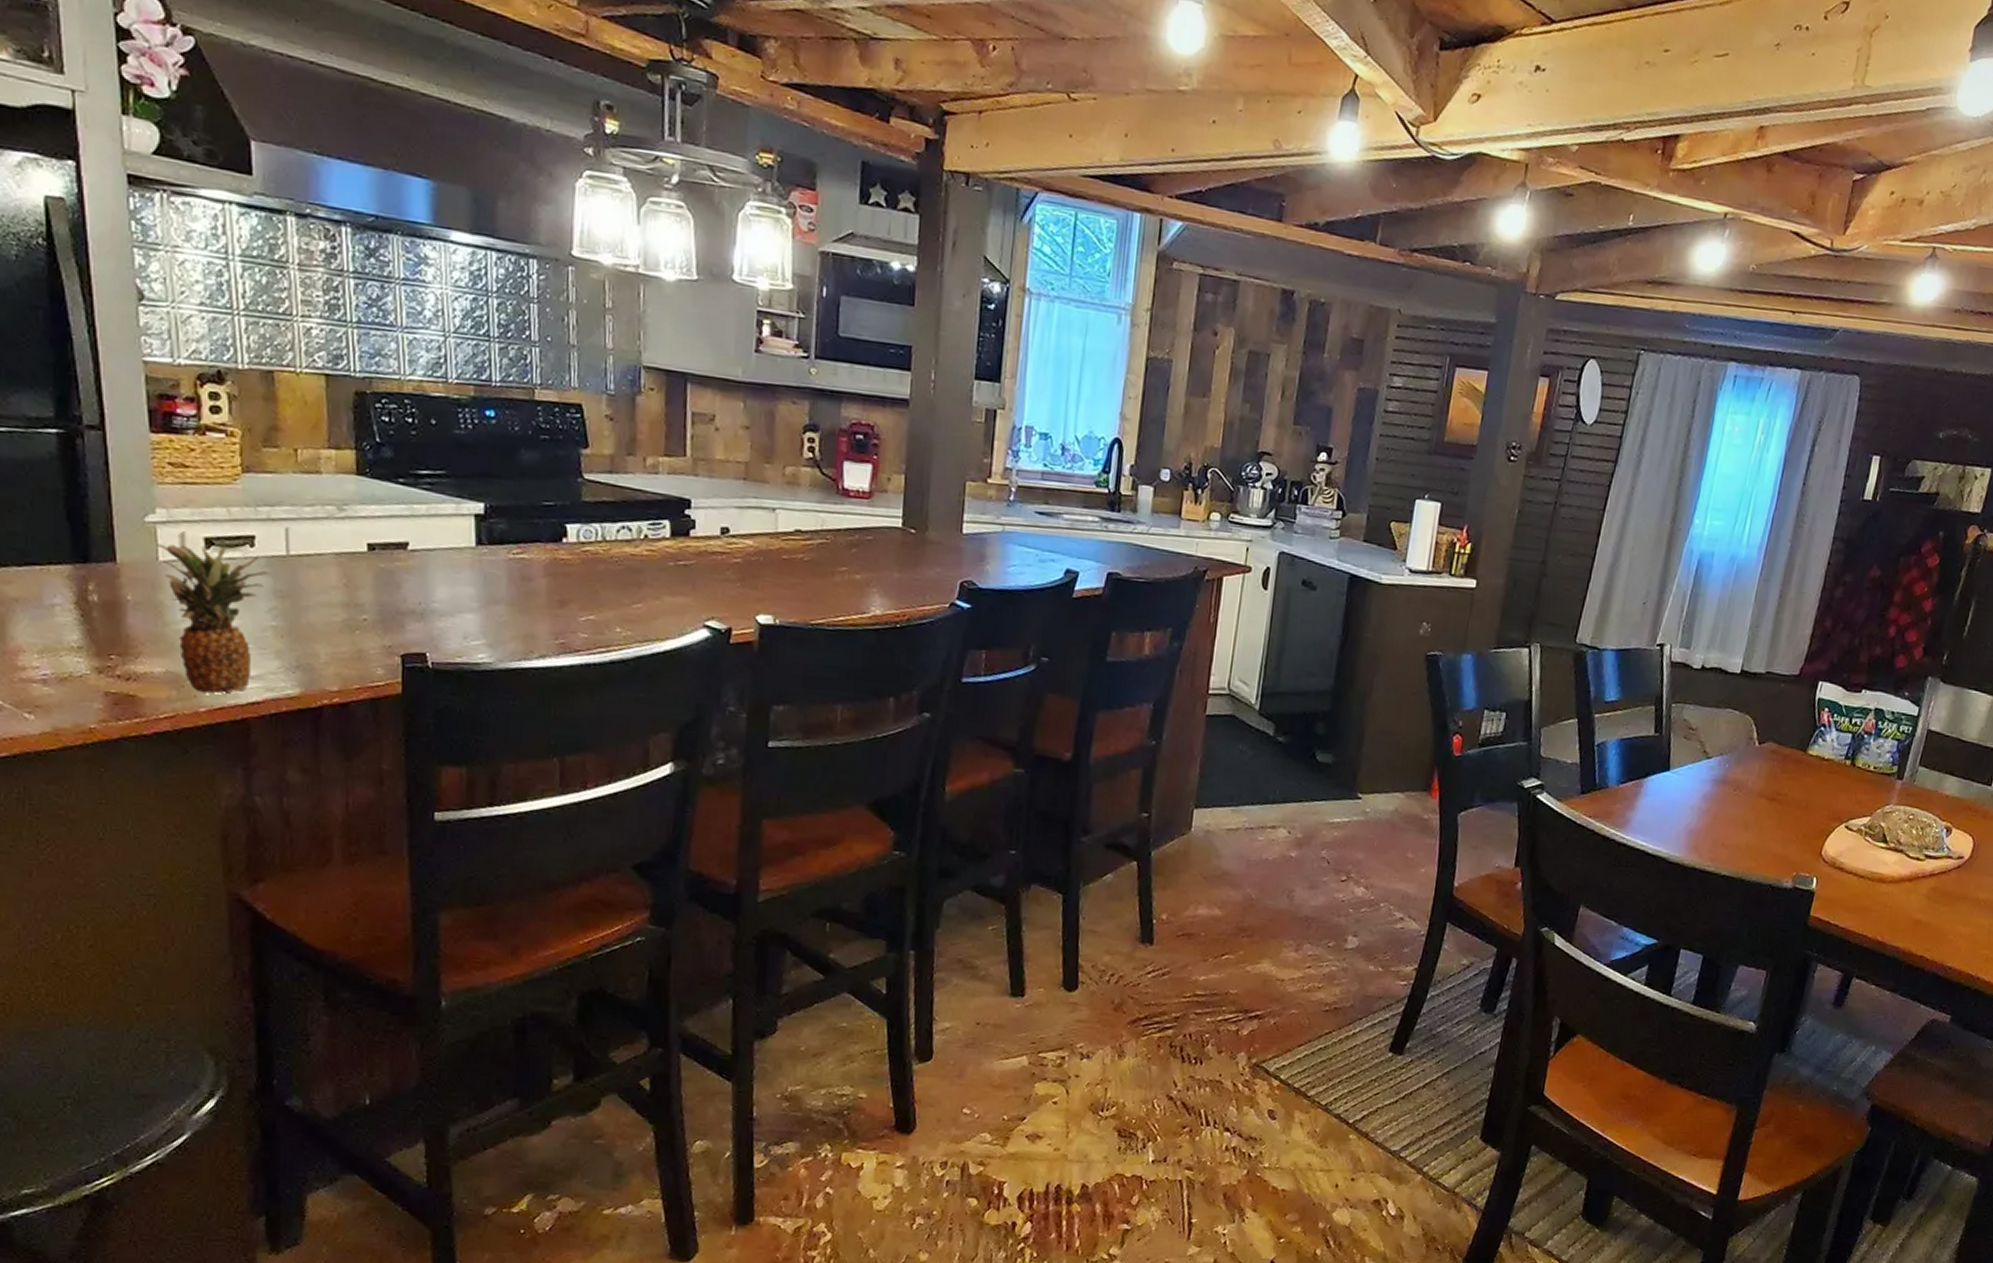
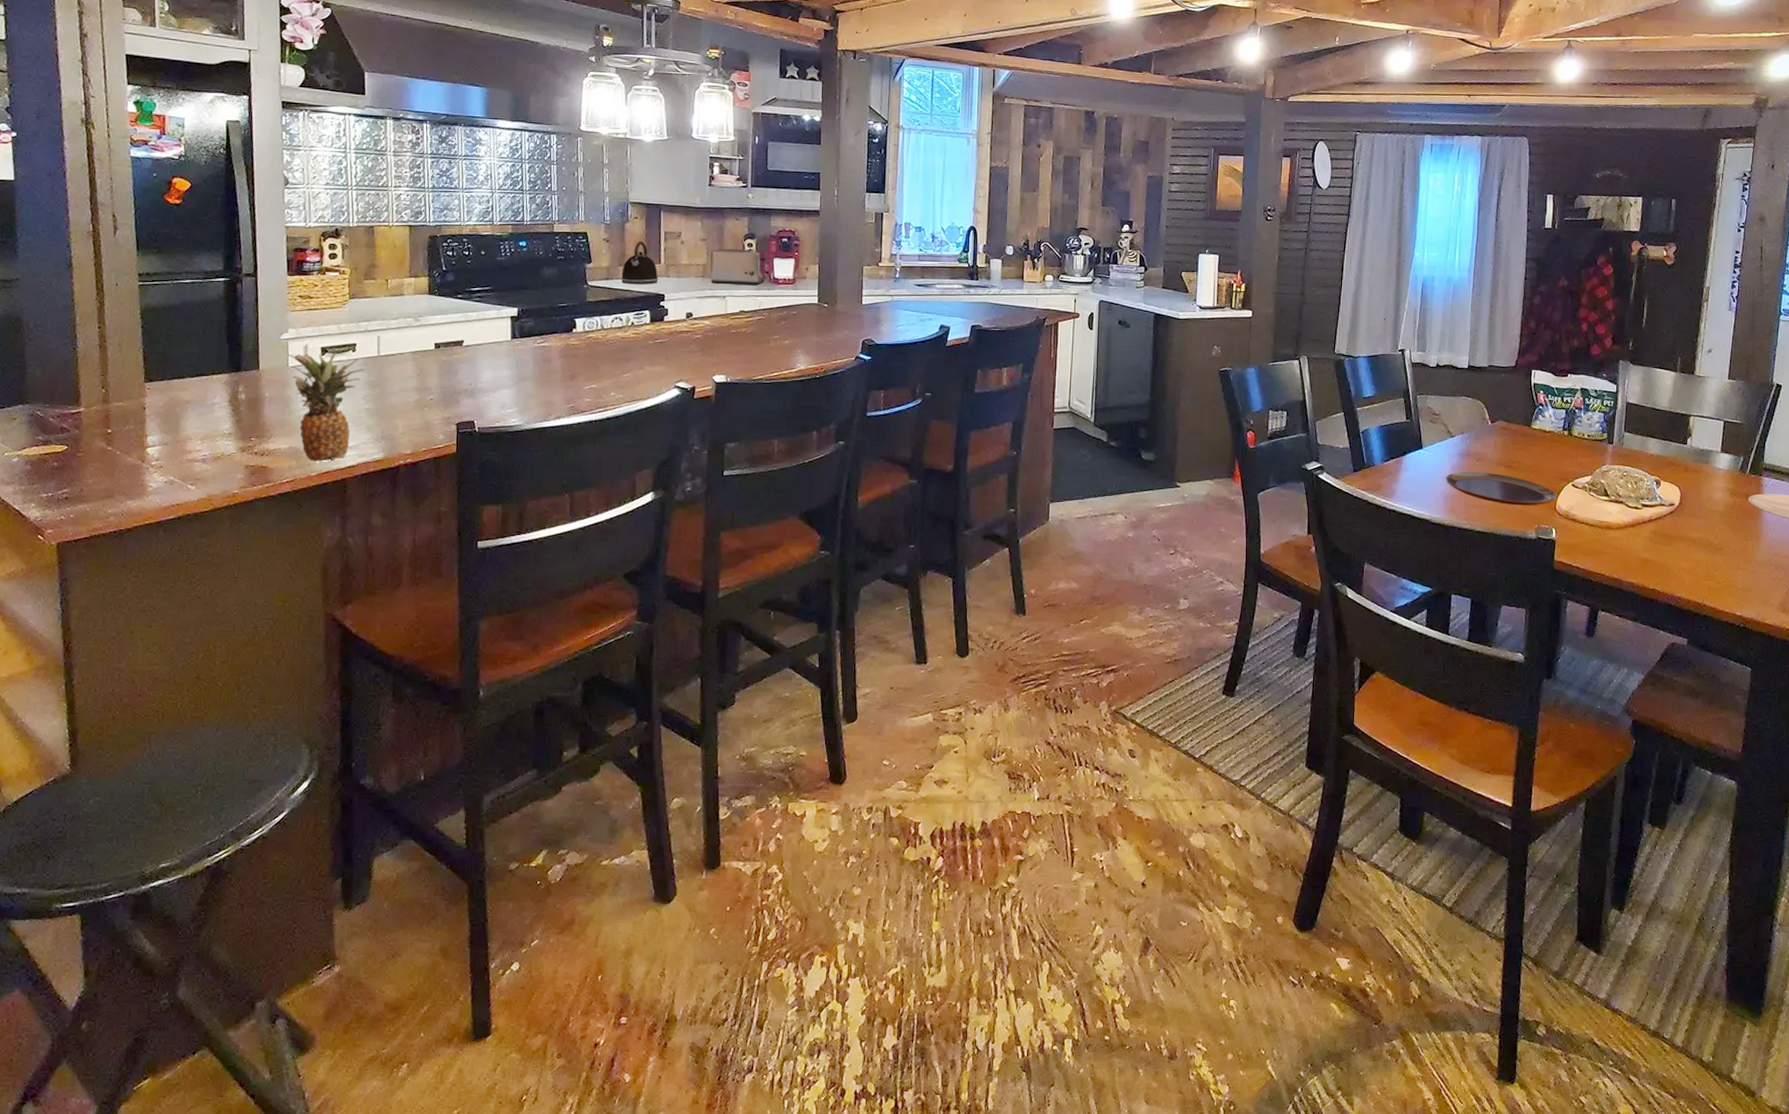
kettle: none [630,422,683,485] -> present [621,241,659,286]
toaster: none [755,441,834,497] -> present [710,248,767,286]
plate: none [1693,801,1824,849] -> present [1446,471,1556,506]

